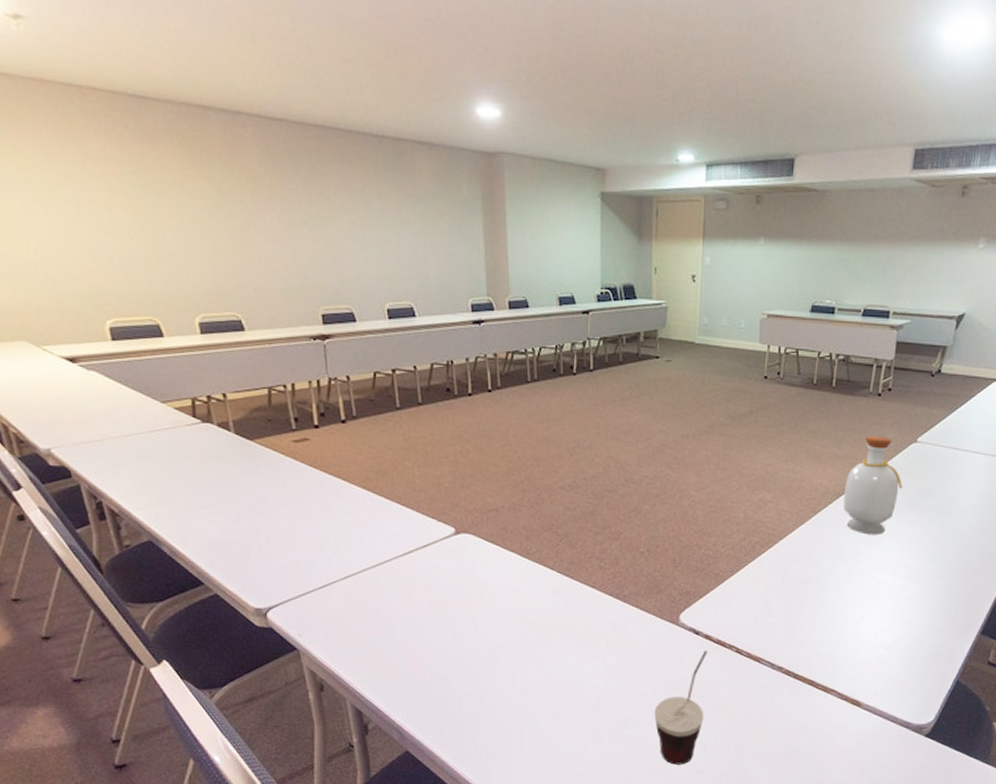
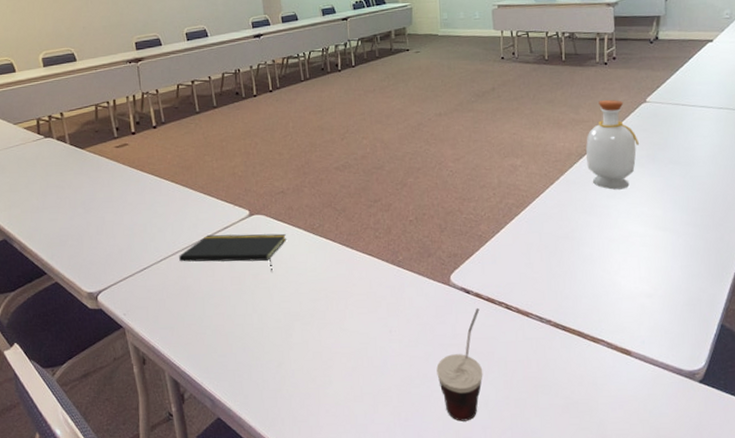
notepad: none [368,552,497,599] -> present [179,233,286,272]

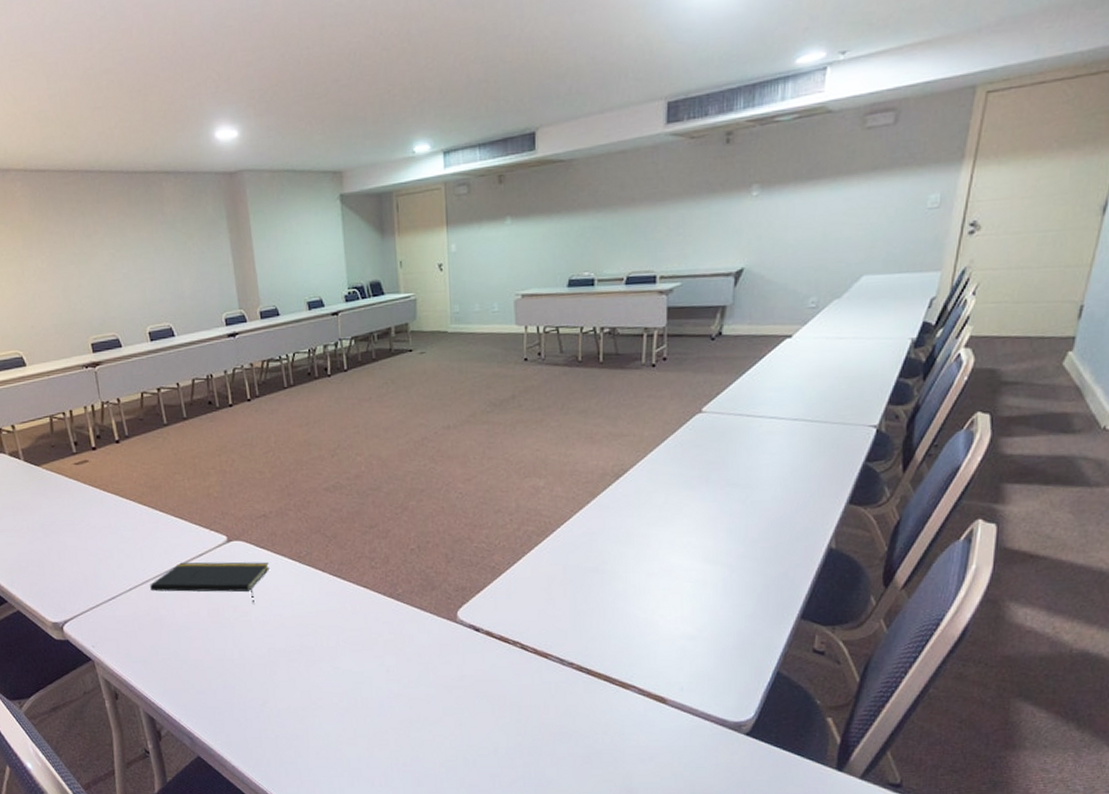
cup: present [436,307,483,421] -> none [440,647,493,768]
bottle: present [586,100,640,190] -> none [624,409,691,516]

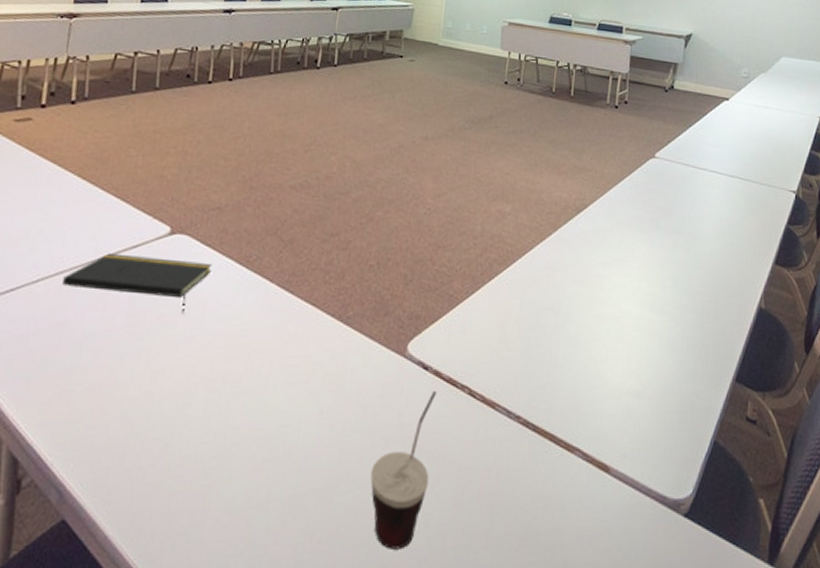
cup: none [440,647,493,768] -> present [370,390,437,550]

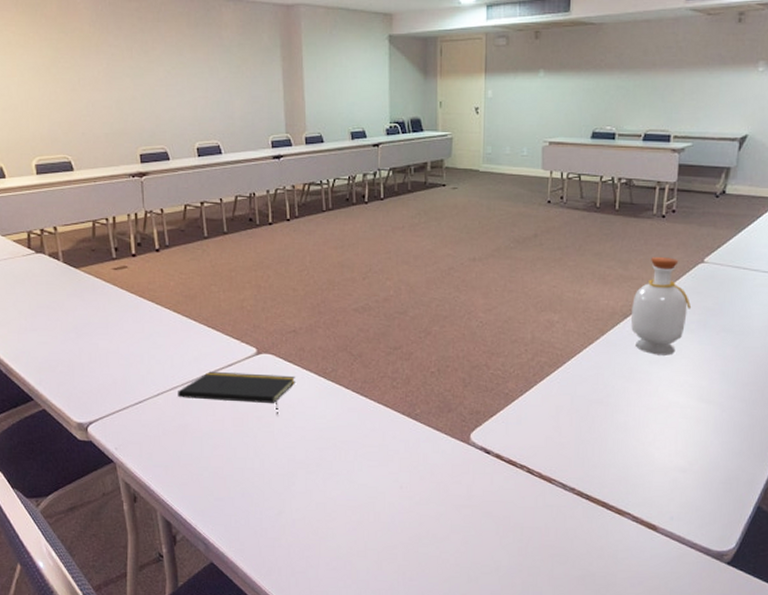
cup: present [370,390,437,550] -> none [447,469,499,585]
bottle: none [584,148,644,258] -> present [631,257,692,356]

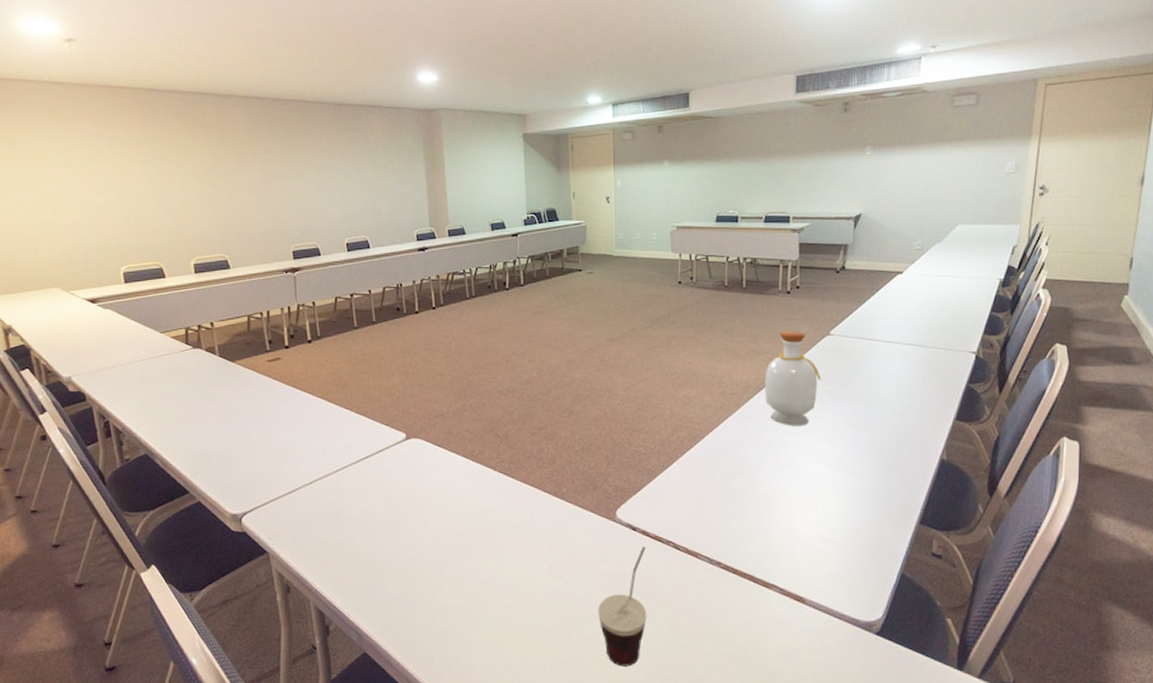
notepad: present [178,371,295,416] -> none [330,457,444,500]
cup: none [447,469,499,585] -> present [598,545,647,666]

